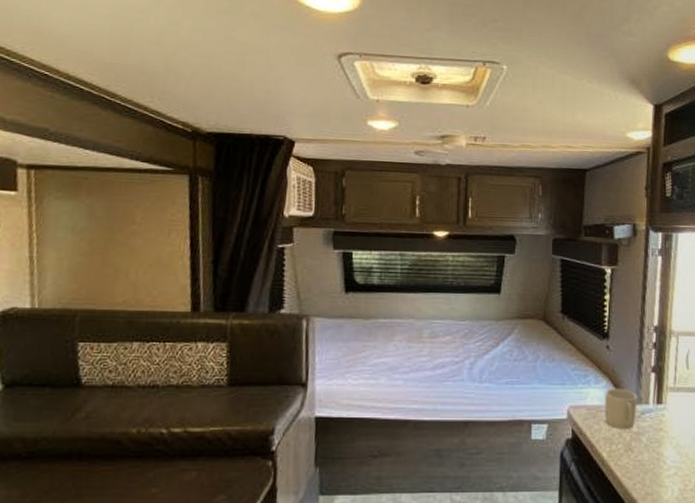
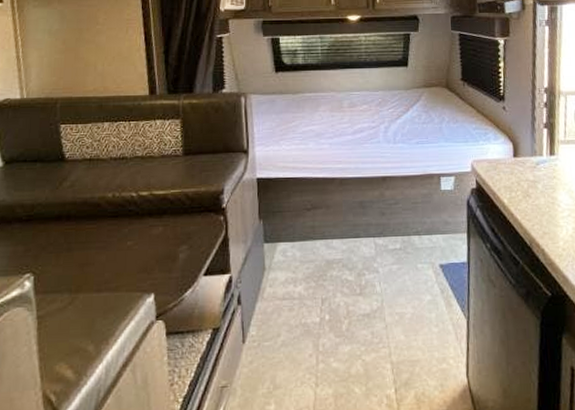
mug: present [604,387,638,429] -> none [503,143,533,178]

